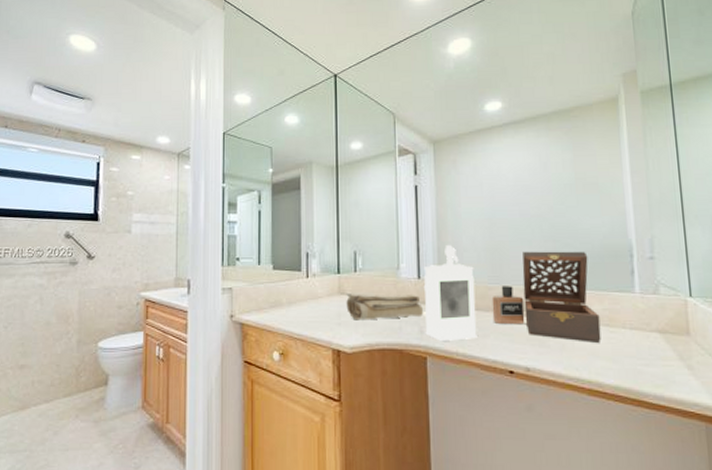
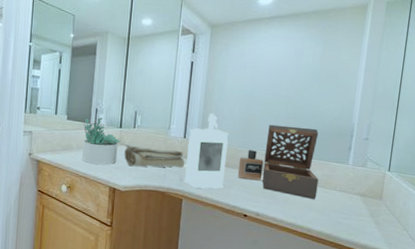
succulent plant: none [293,263,340,322] -> present [82,118,121,165]

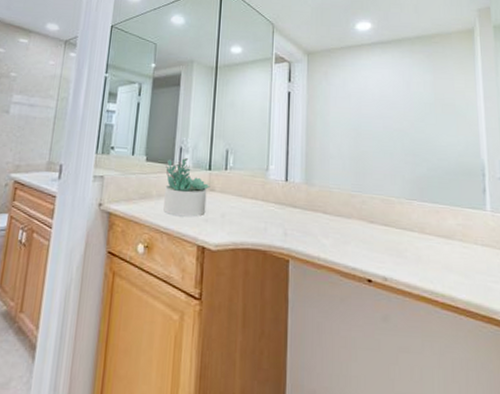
towel: present [124,145,185,169] -> none [214,191,289,220]
tissue box: present [183,114,229,189] -> none [289,151,339,246]
perfume: present [237,150,264,181] -> none [354,194,384,234]
jewelry box: present [262,124,319,200] -> none [384,163,455,258]

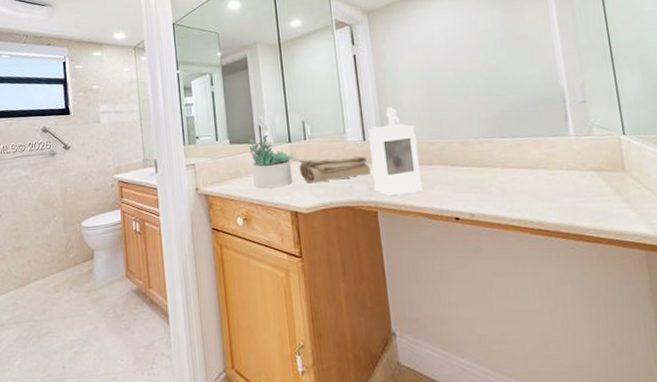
towel: none [214,191,289,220] -> present [298,156,372,184]
tissue box: none [289,151,339,246] -> present [368,107,423,197]

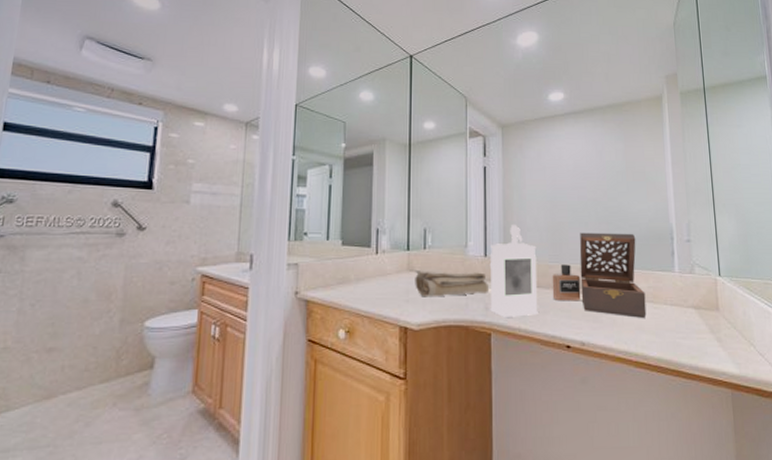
succulent plant: present [249,135,293,189] -> none [363,240,409,299]
perfume: none [433,139,467,176] -> present [552,264,581,301]
jewelry box: none [459,102,540,187] -> present [579,232,647,319]

